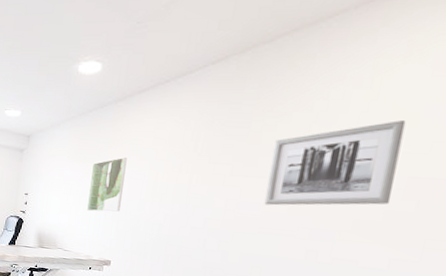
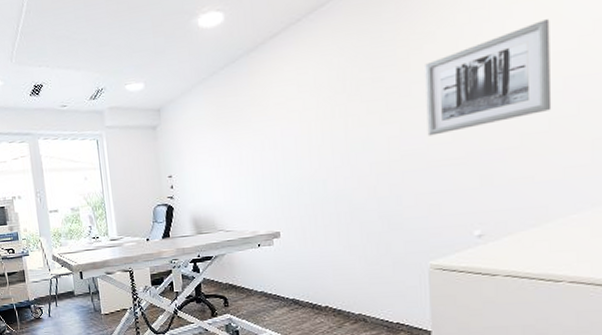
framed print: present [87,157,127,212] -> none [236,114,278,182]

